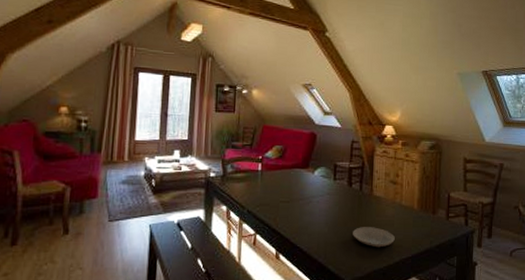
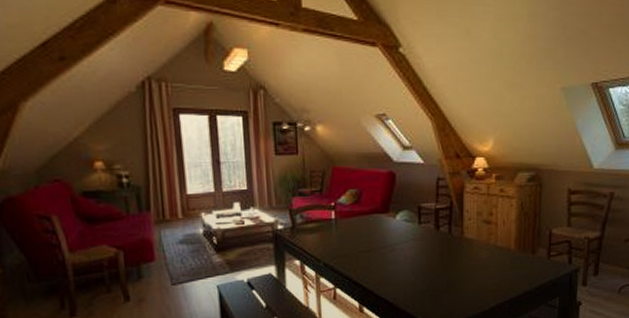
plate: present [353,227,395,248] -> none [443,272,490,294]

